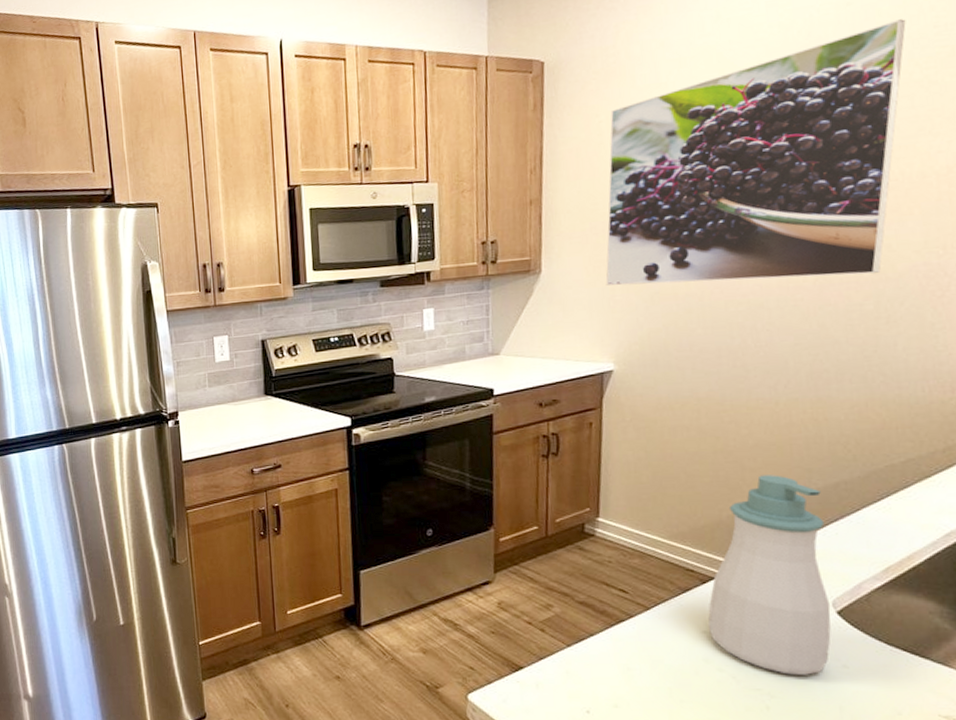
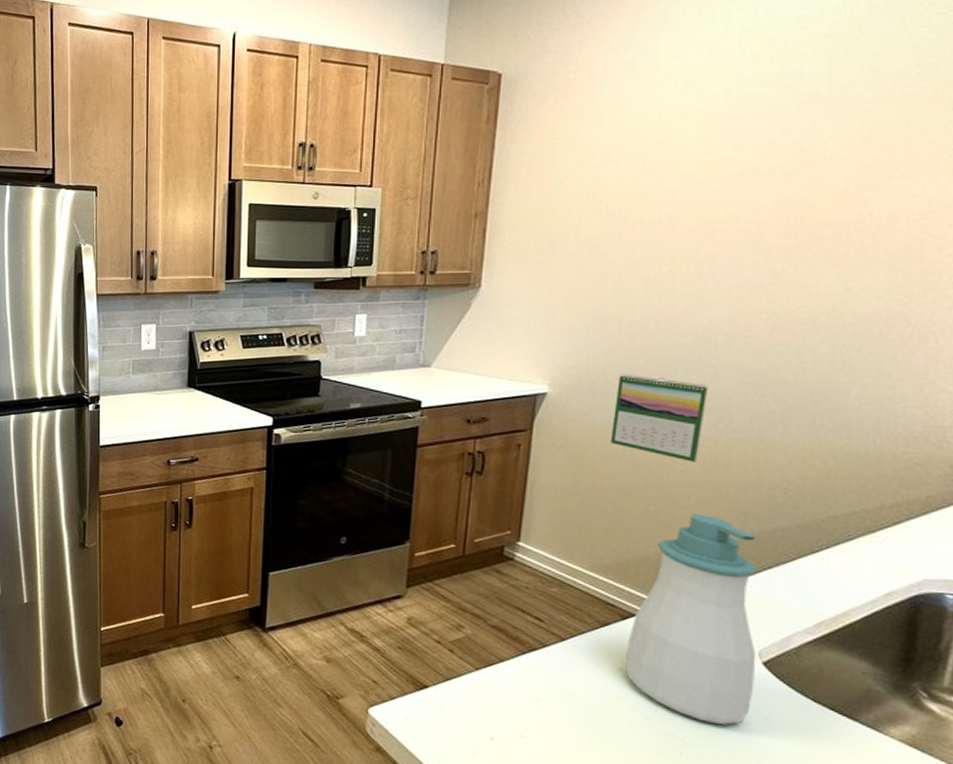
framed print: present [606,19,906,286] -> none [547,56,888,317]
calendar: none [677,345,765,425] -> present [610,373,708,462]

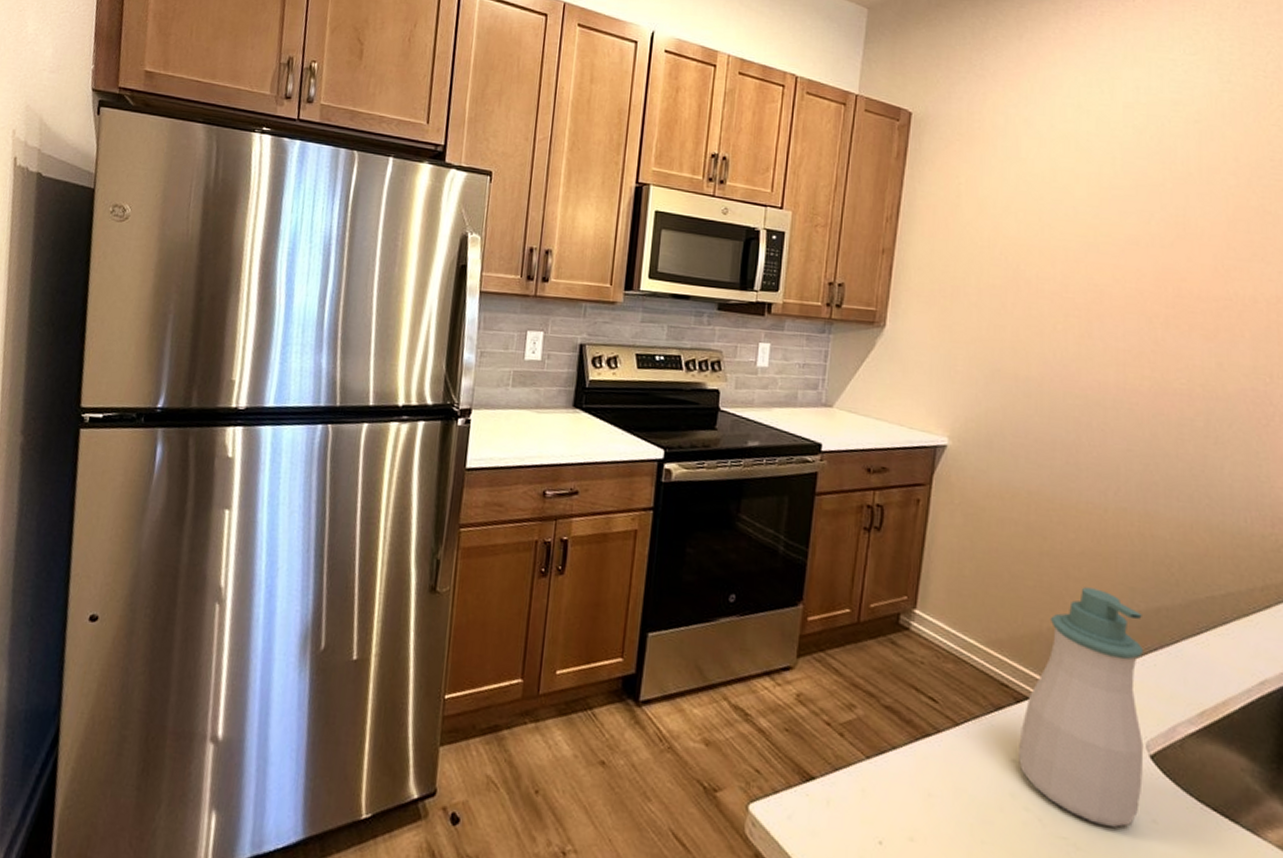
calendar: present [610,373,708,462] -> none [1007,431,1098,531]

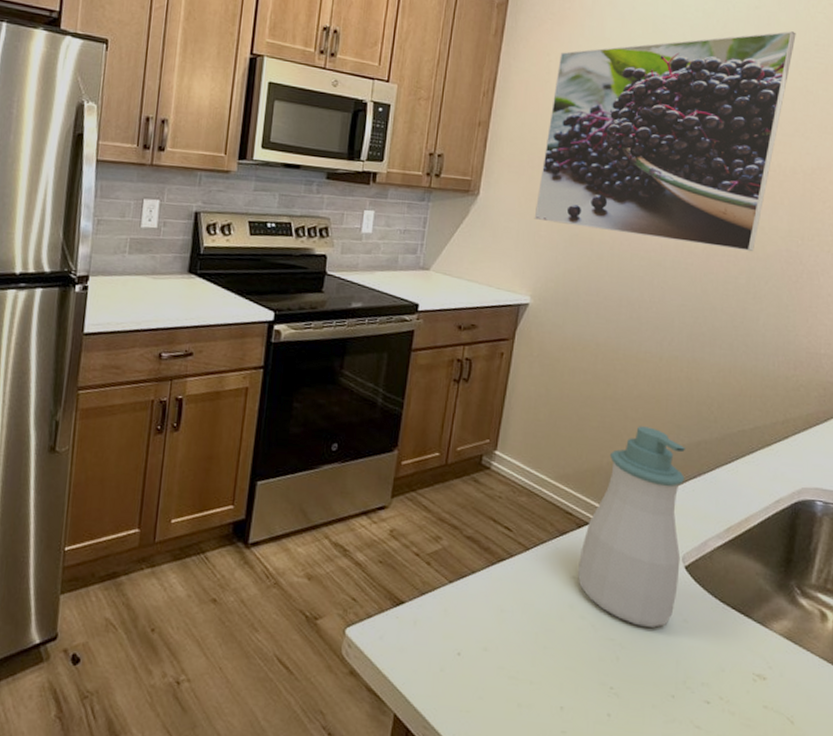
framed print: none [949,146,1246,391] -> present [534,31,796,252]

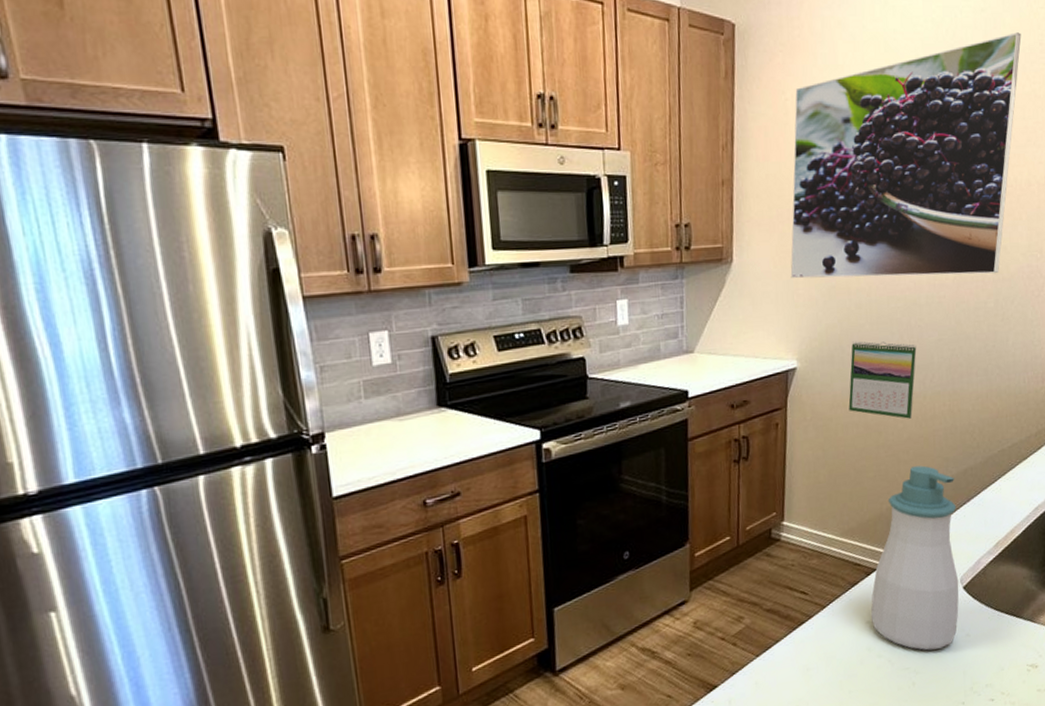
calendar: none [578,289,657,377] -> present [848,341,917,419]

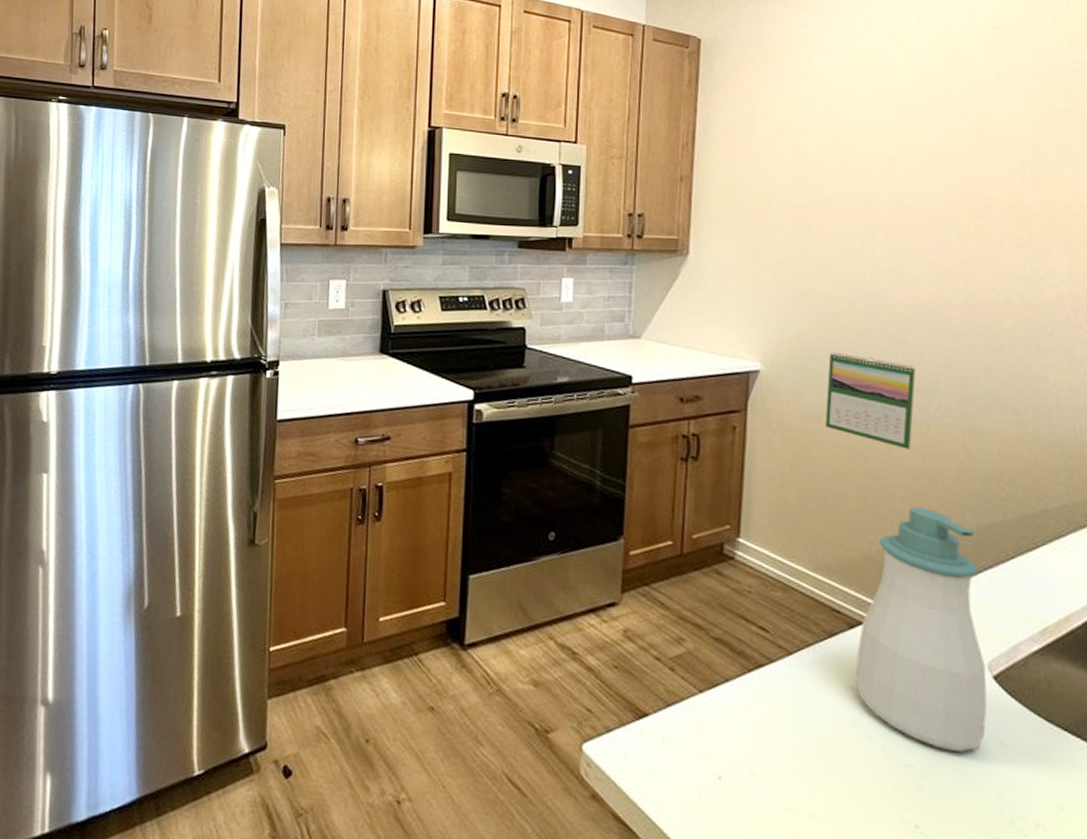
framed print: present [790,32,1022,279] -> none [755,50,1047,300]

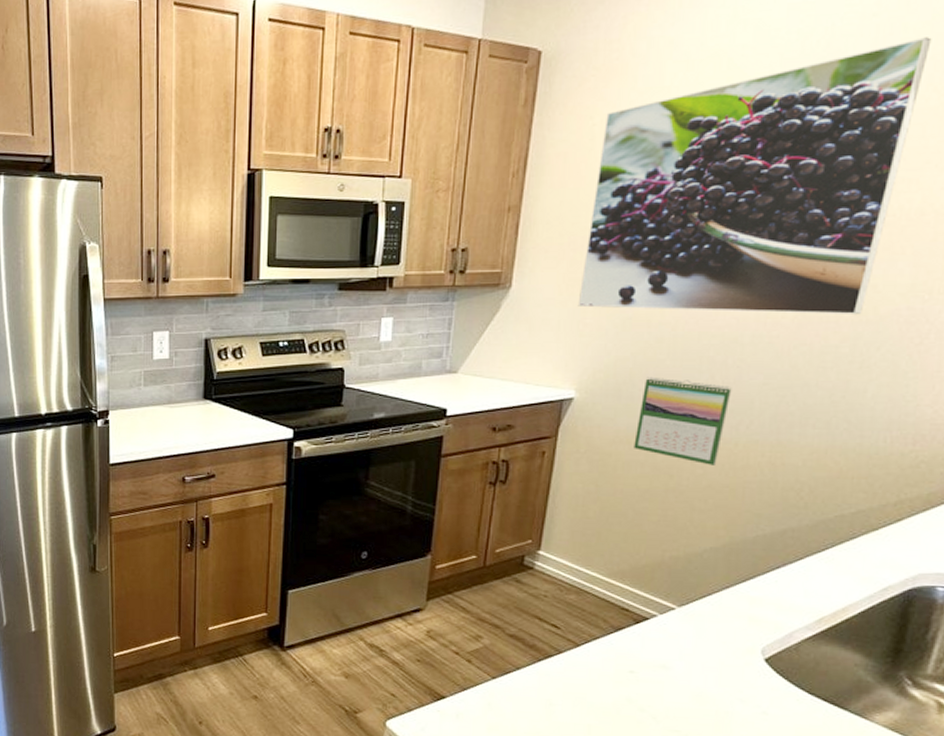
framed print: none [755,50,1047,300] -> present [577,37,932,316]
soap bottle: present [854,507,988,752] -> none [635,517,767,720]

